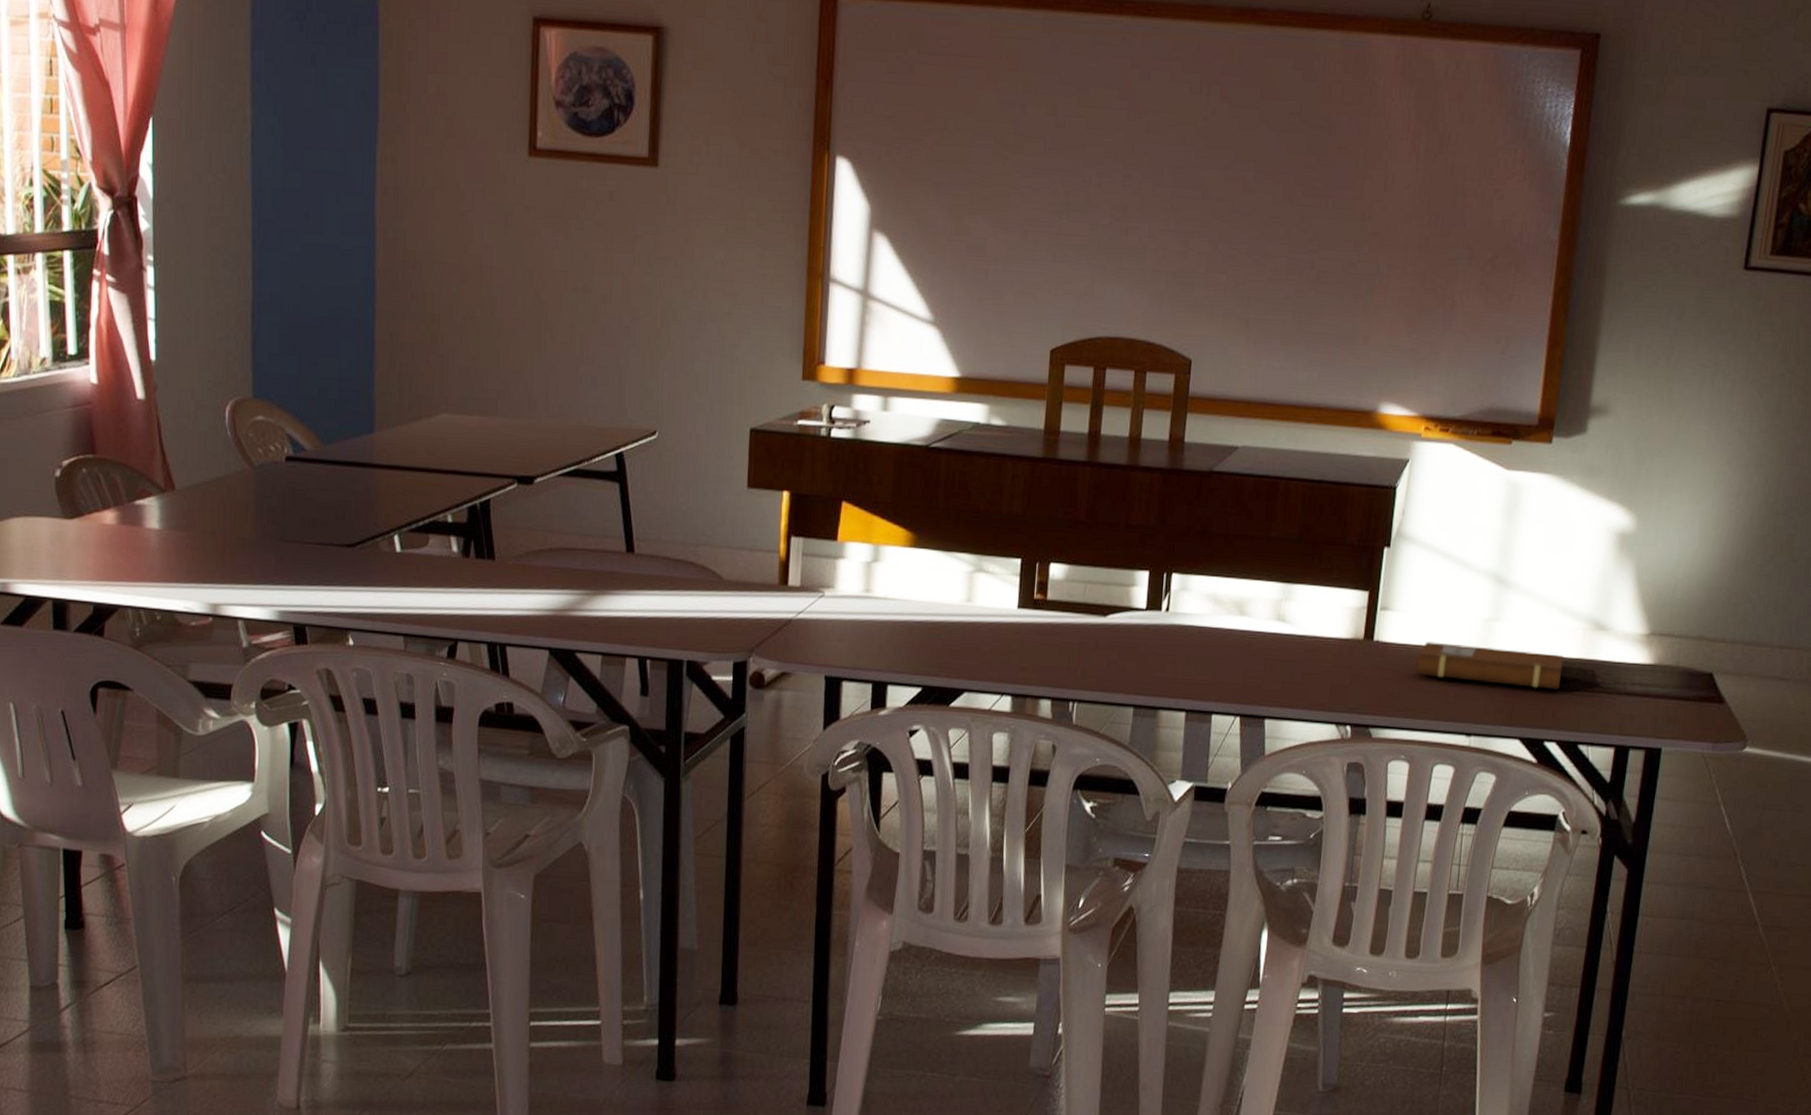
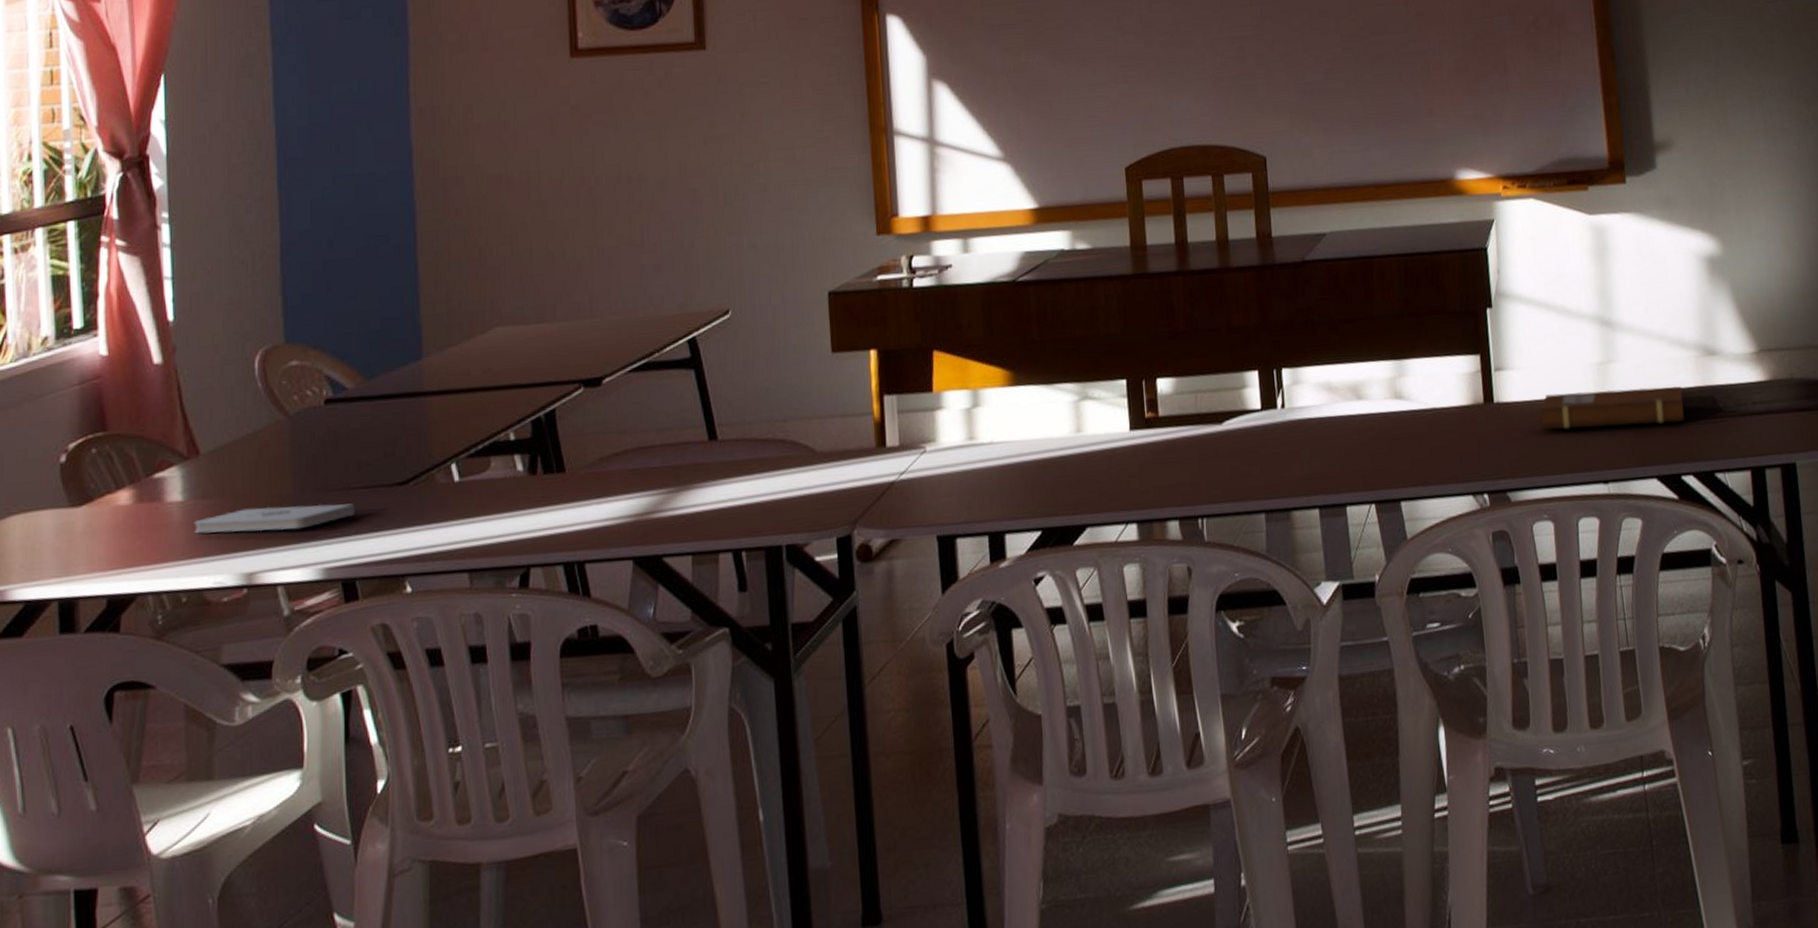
notepad: none [168,545,308,572] -> present [194,503,355,534]

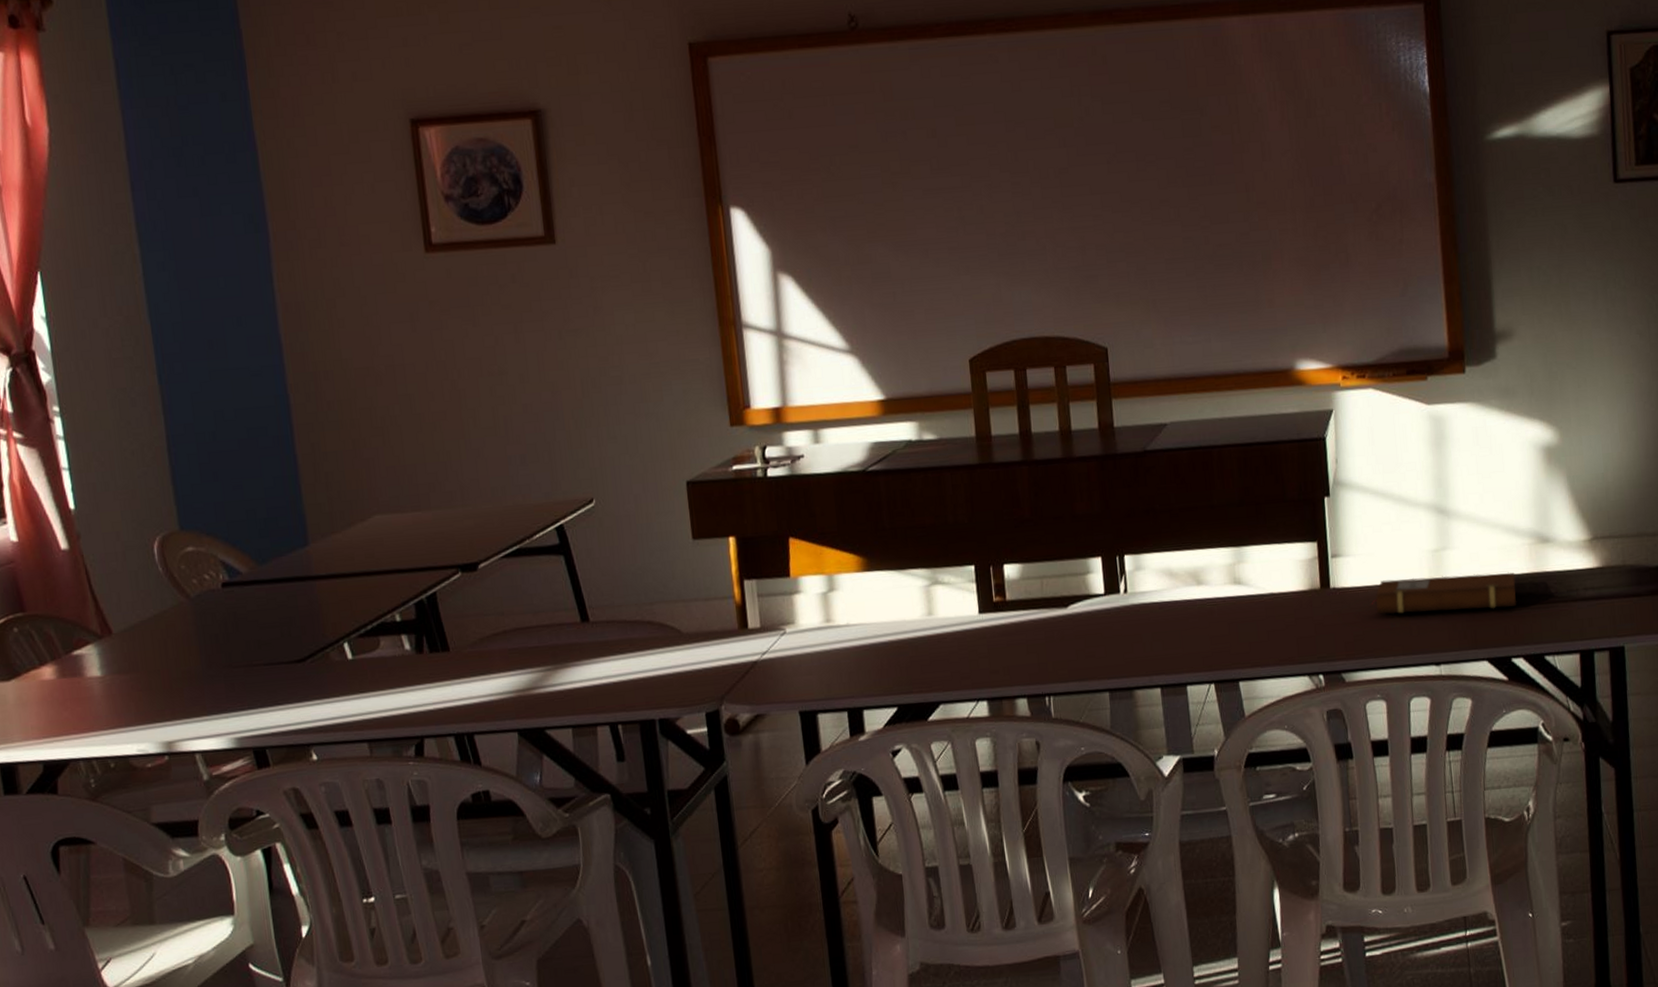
notepad: present [194,503,355,534] -> none [113,679,260,706]

